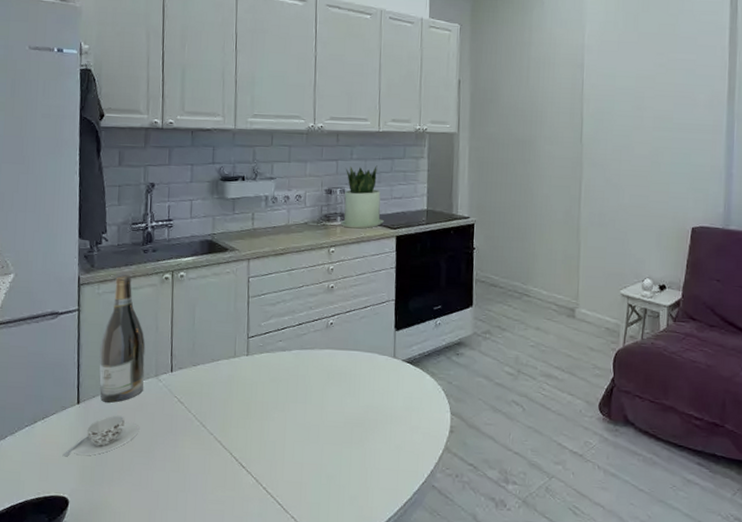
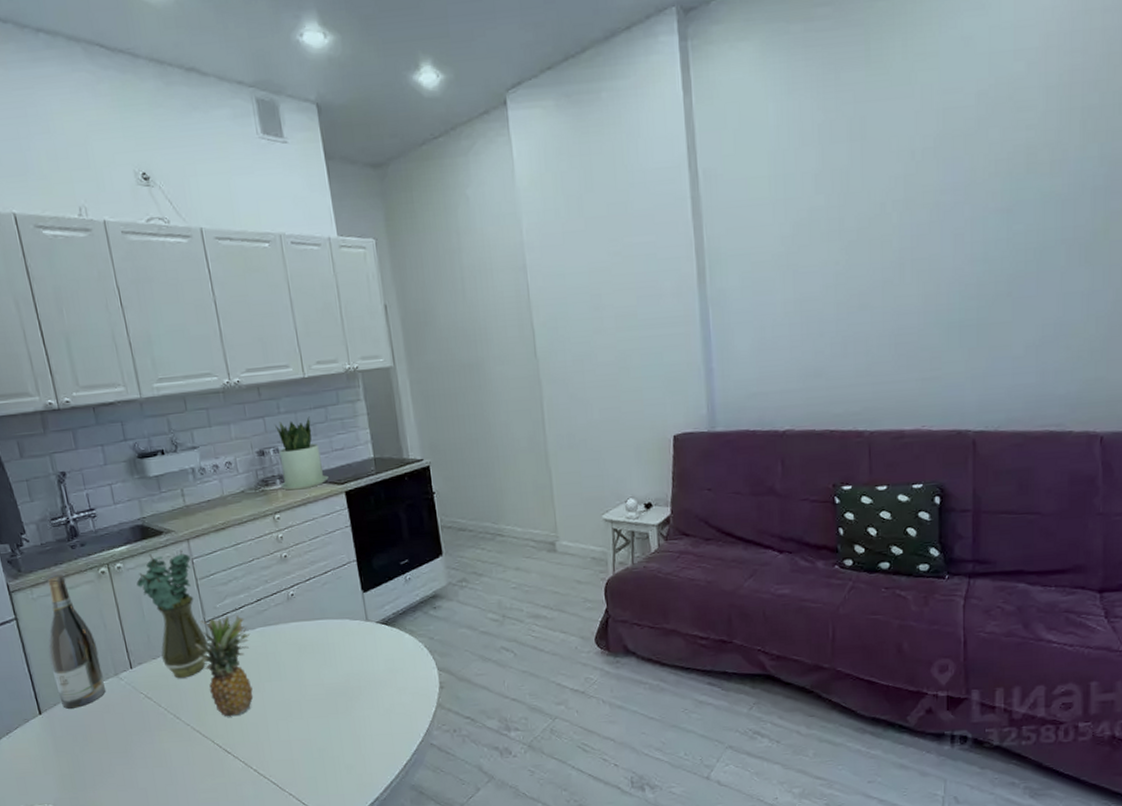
teacup: present [62,415,140,457] -> none [36,719,112,769]
vase: none [194,267,247,388] -> present [136,550,208,679]
fruit: none [234,335,286,432] -> present [195,615,254,717]

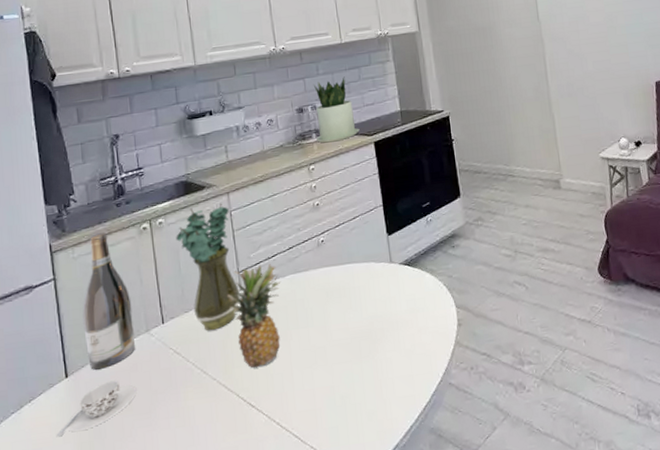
teacup: none [36,719,112,769] -> present [56,380,137,437]

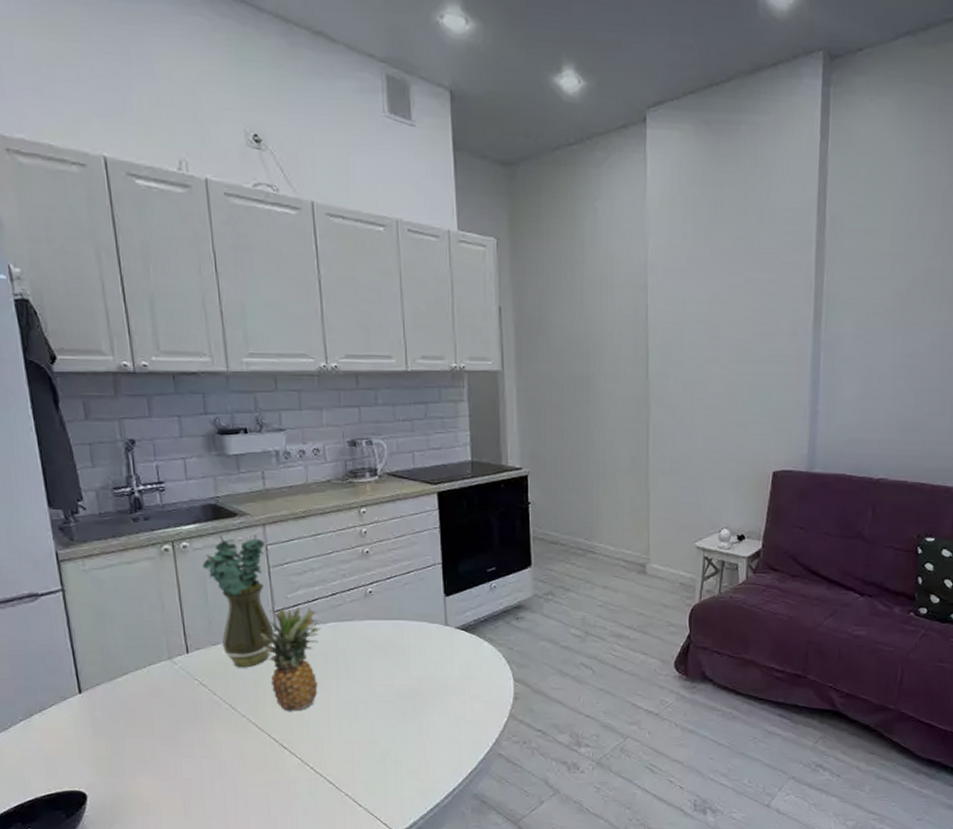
teacup: present [56,380,137,437] -> none [70,702,159,750]
wine bottle: present [82,232,136,370] -> none [95,547,157,690]
planter: present [314,76,360,143] -> none [370,411,422,485]

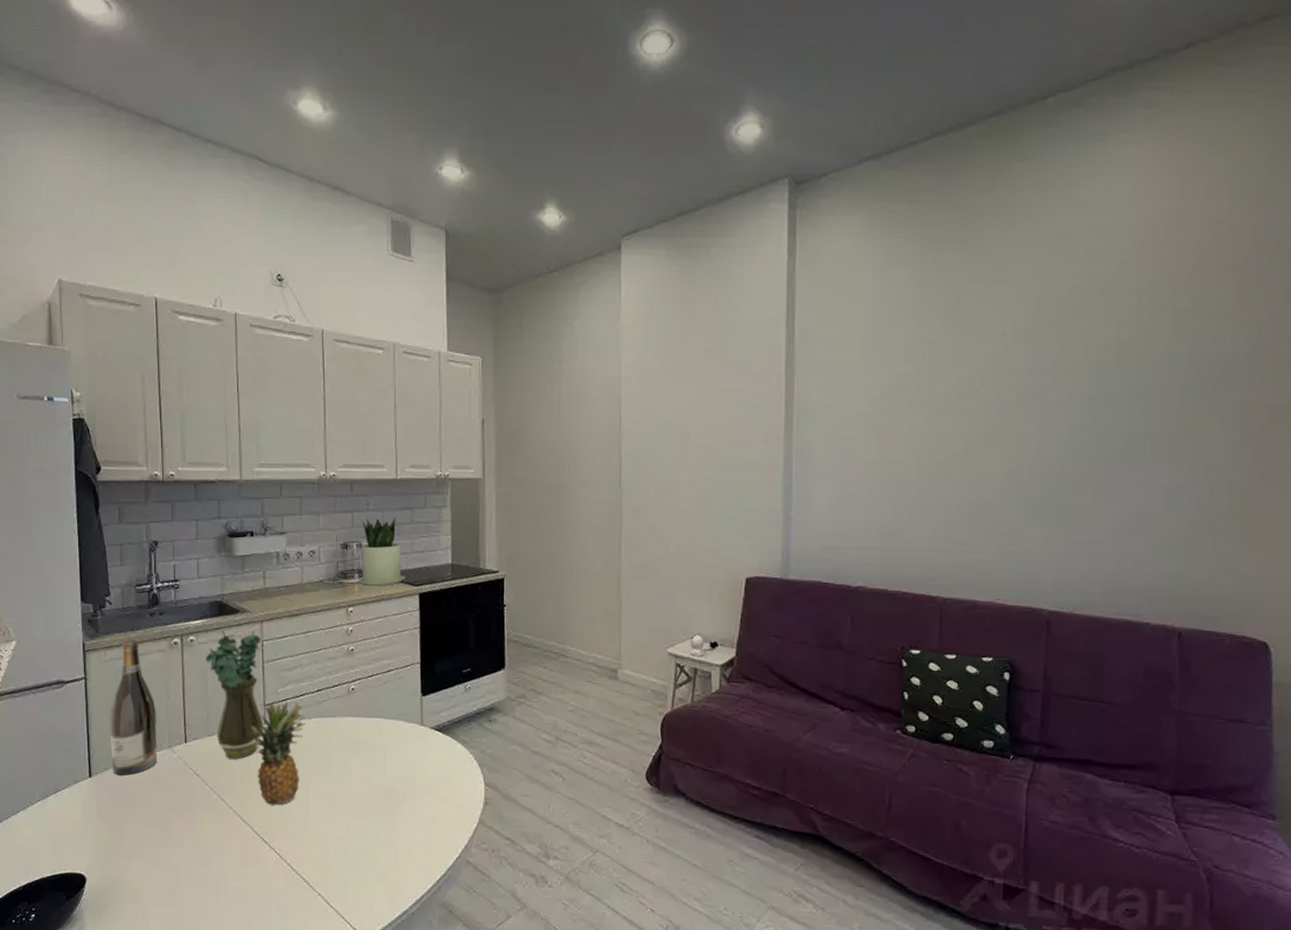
wine bottle: none [95,547,157,690] -> present [109,639,158,776]
planter: none [370,411,422,485] -> present [359,516,405,586]

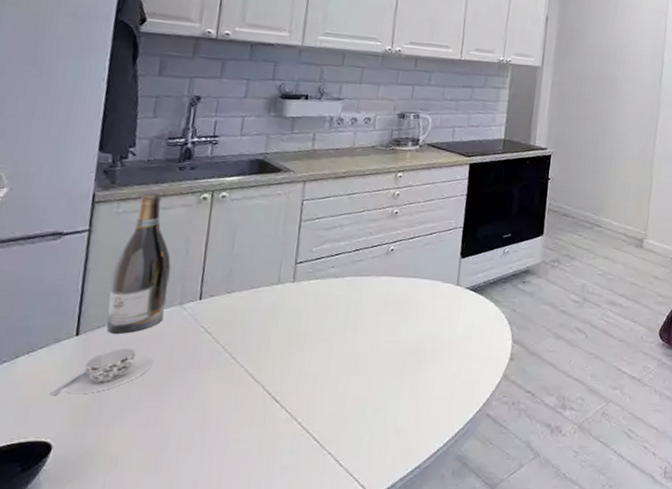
teacup: none [77,788,155,833] -> present [49,347,154,396]
vase: present [206,630,264,759] -> none [236,188,302,317]
fruit: present [251,702,305,805] -> none [277,261,338,363]
planter: present [359,516,405,586] -> none [411,92,458,155]

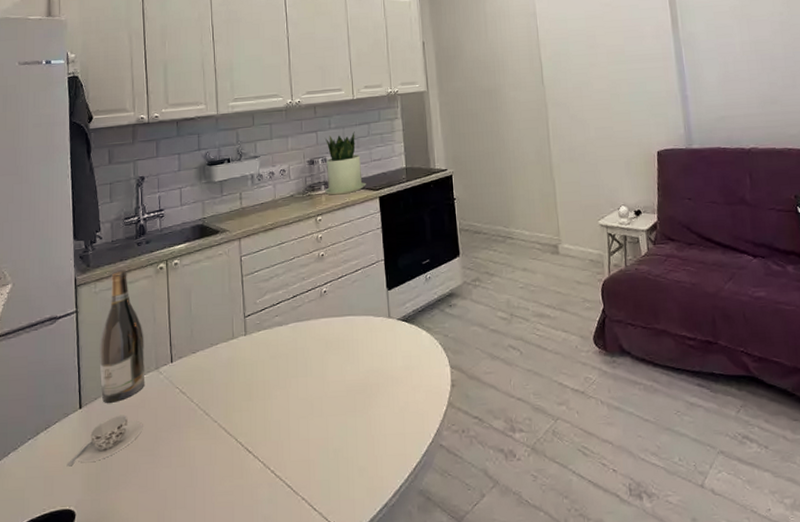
planter: none [411,92,458,155] -> present [325,131,366,195]

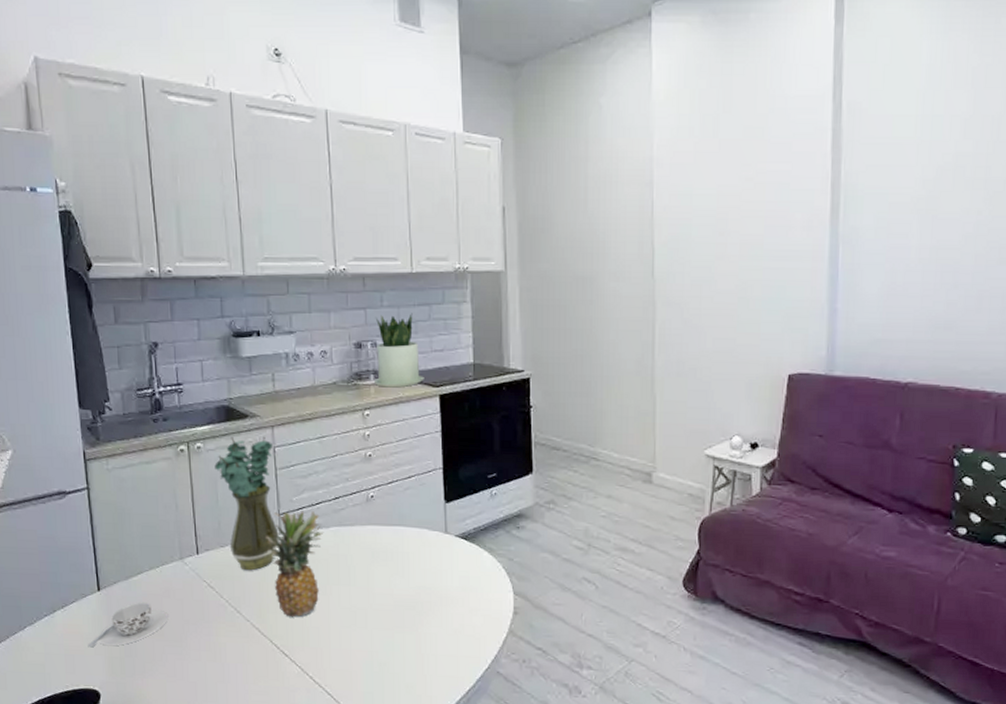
wine bottle: present [99,269,145,403] -> none [115,447,169,589]
vase: none [189,248,244,373] -> present [214,436,279,571]
fruit: none [233,311,283,414] -> present [266,511,323,618]

